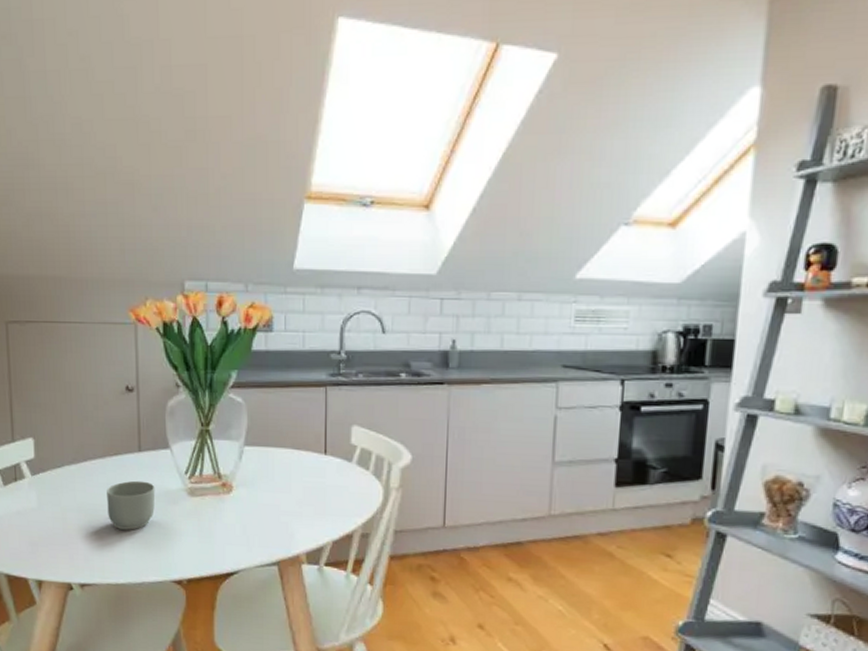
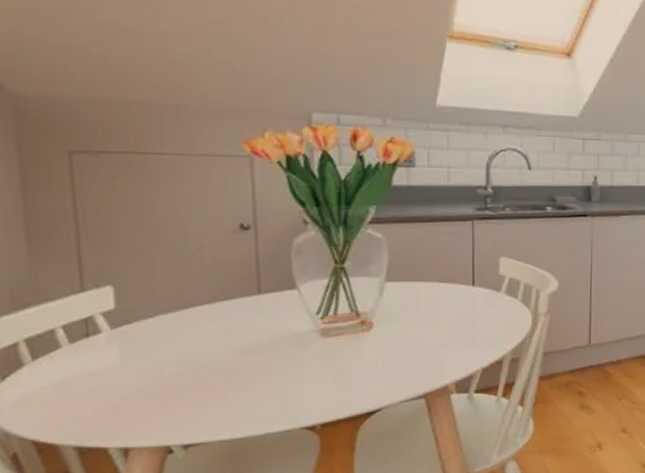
mug: present [107,480,155,530] -> none [217,325,280,380]

